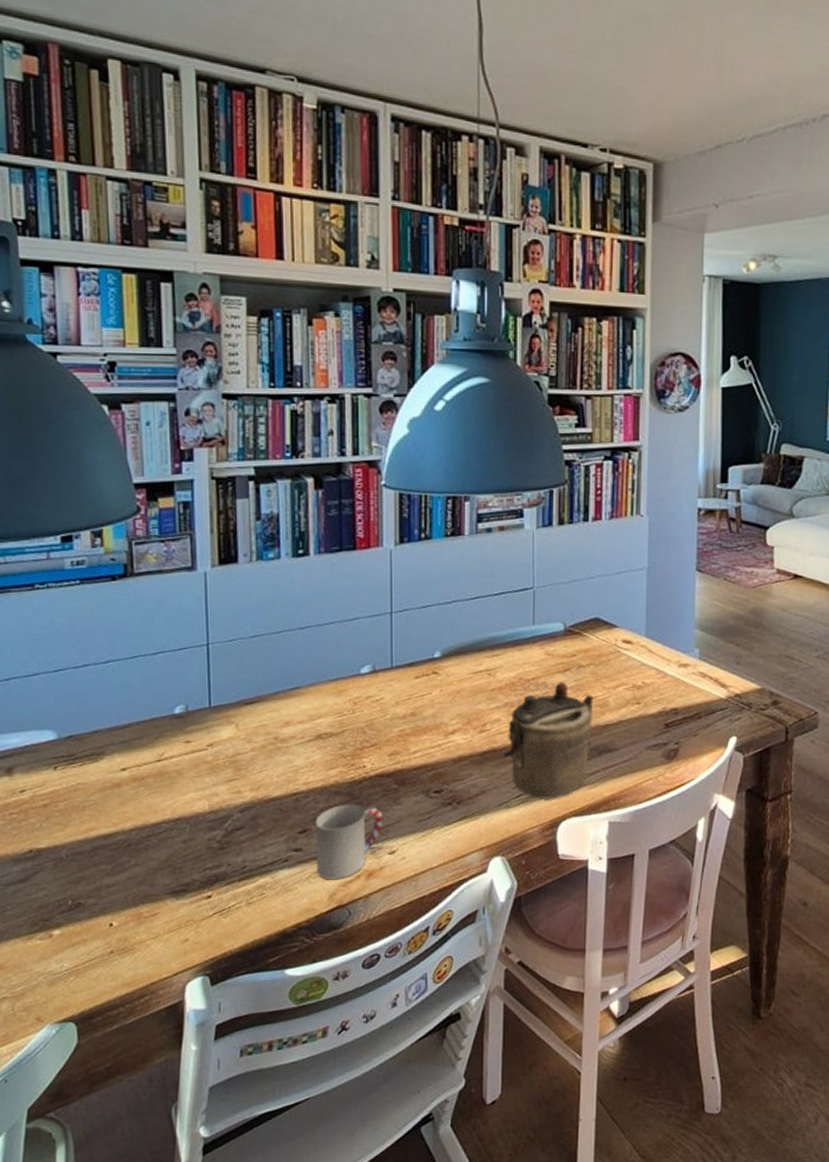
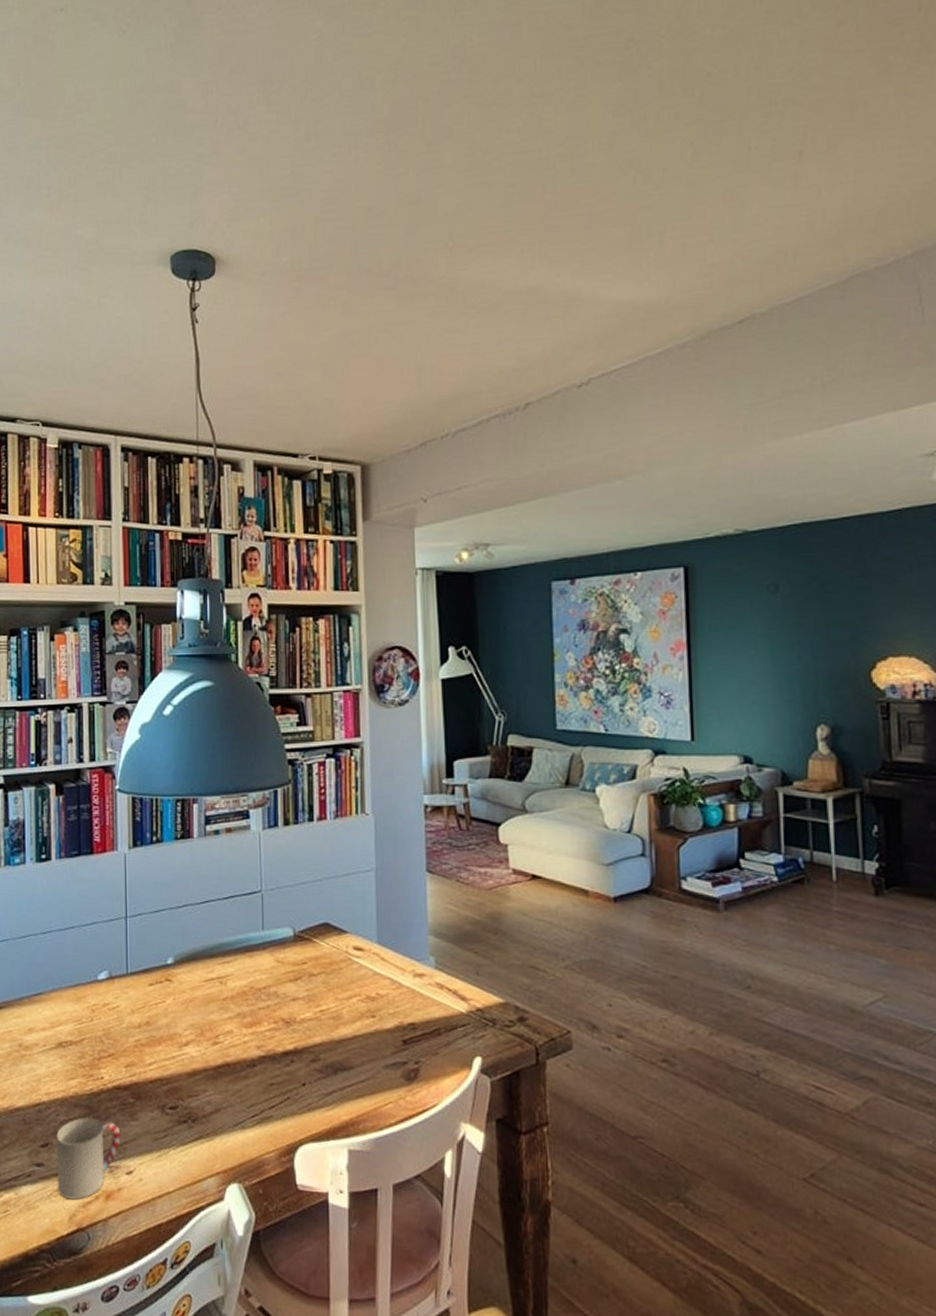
teapot: present [504,682,594,799] -> none [237,991,327,1121]

